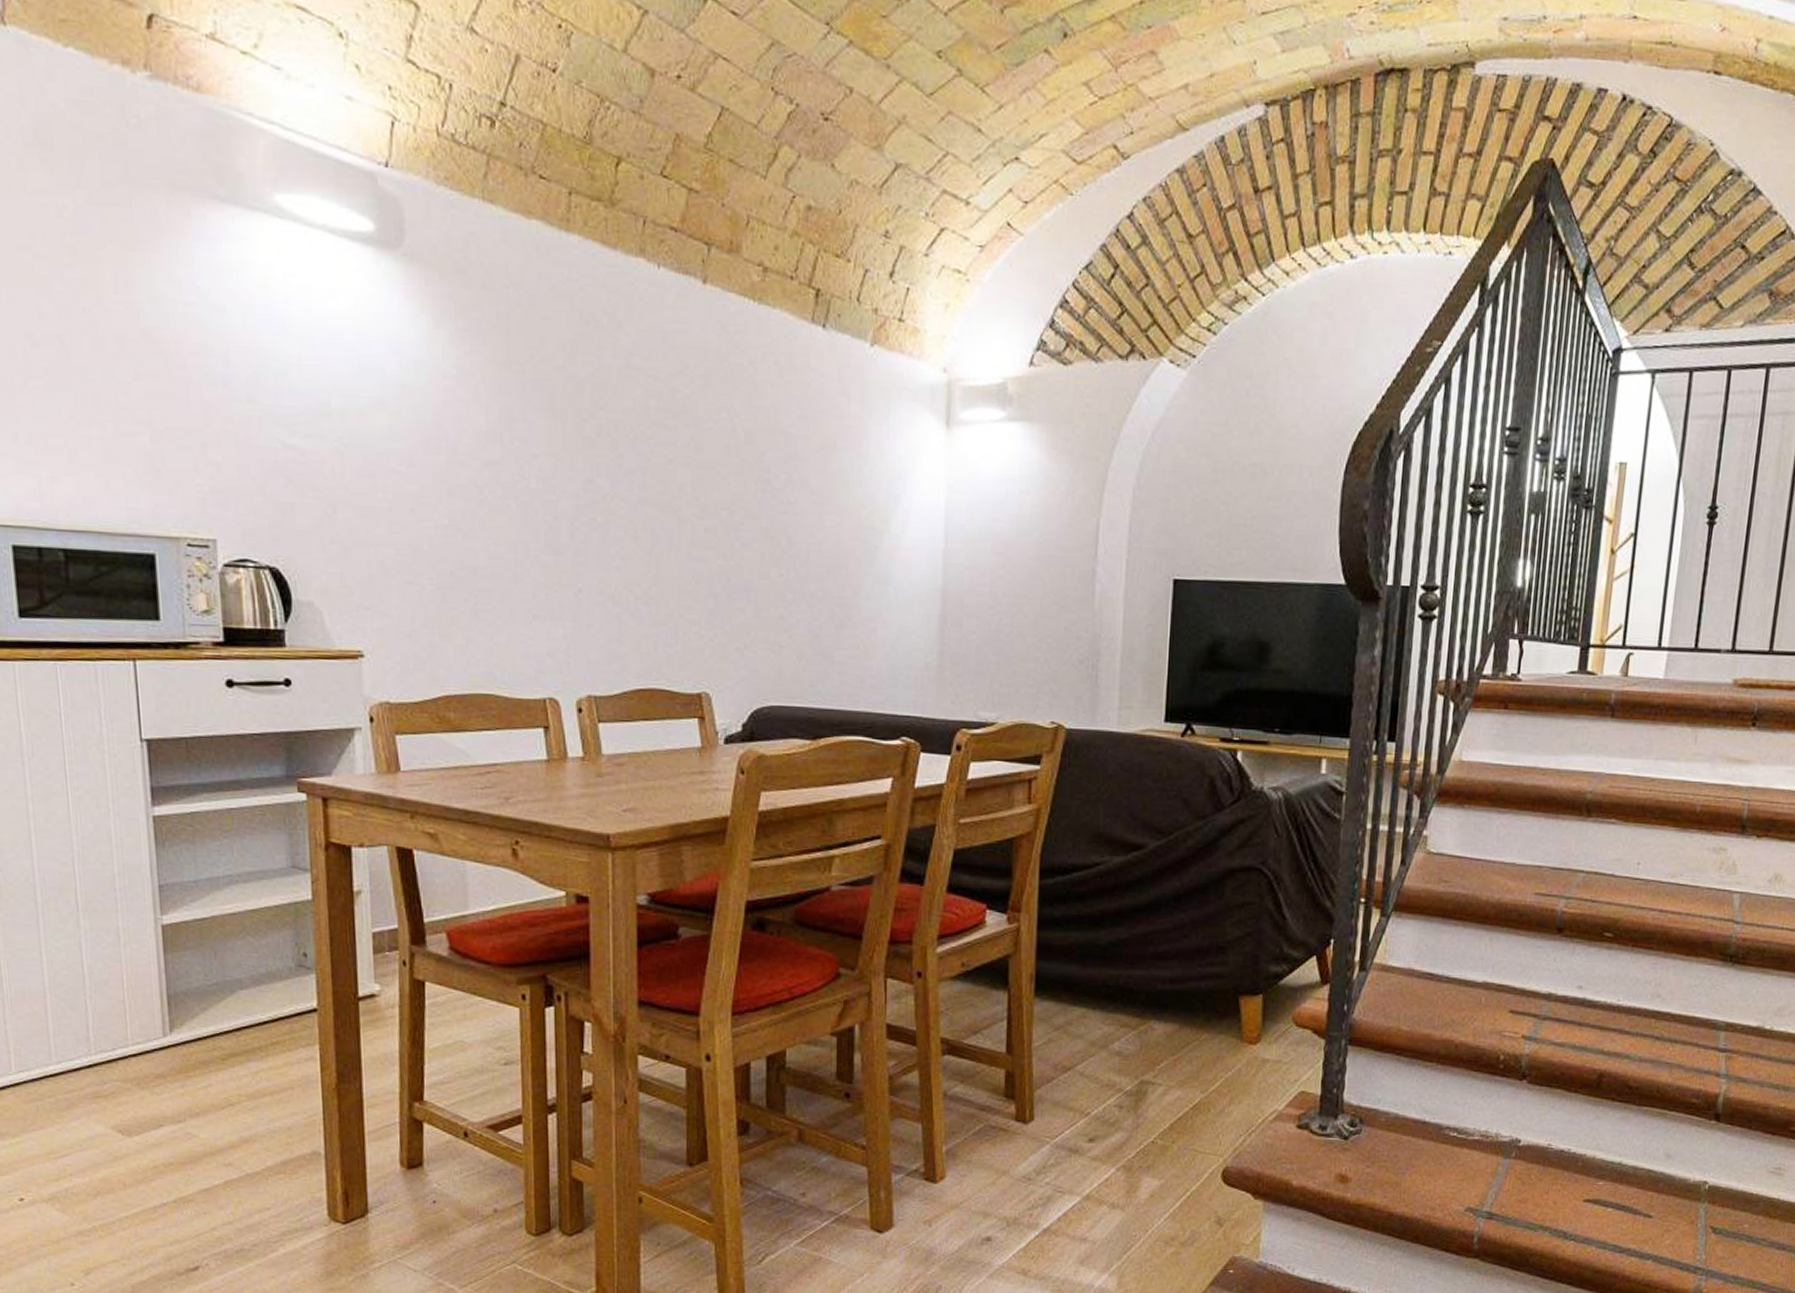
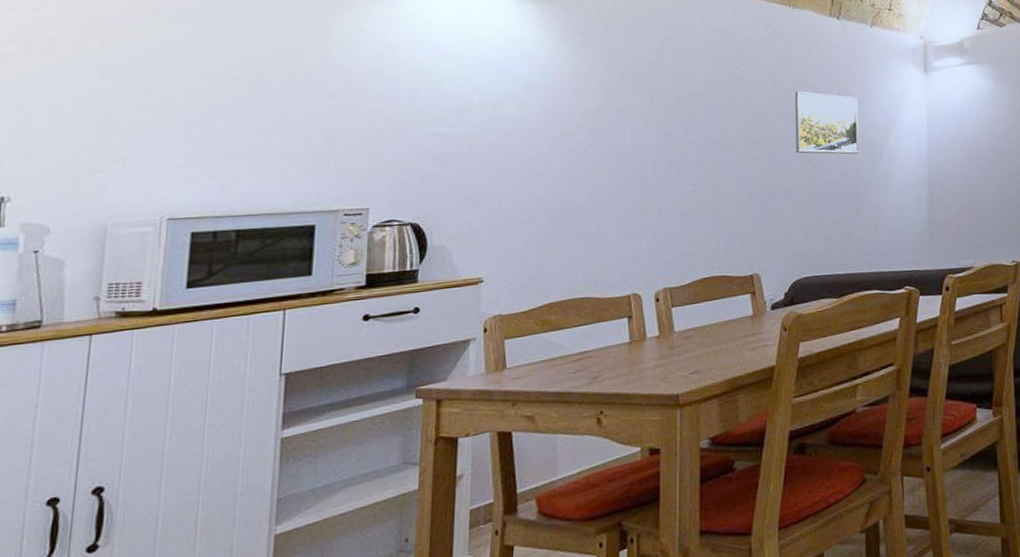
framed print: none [759,436,848,541] -> present [794,91,859,155]

